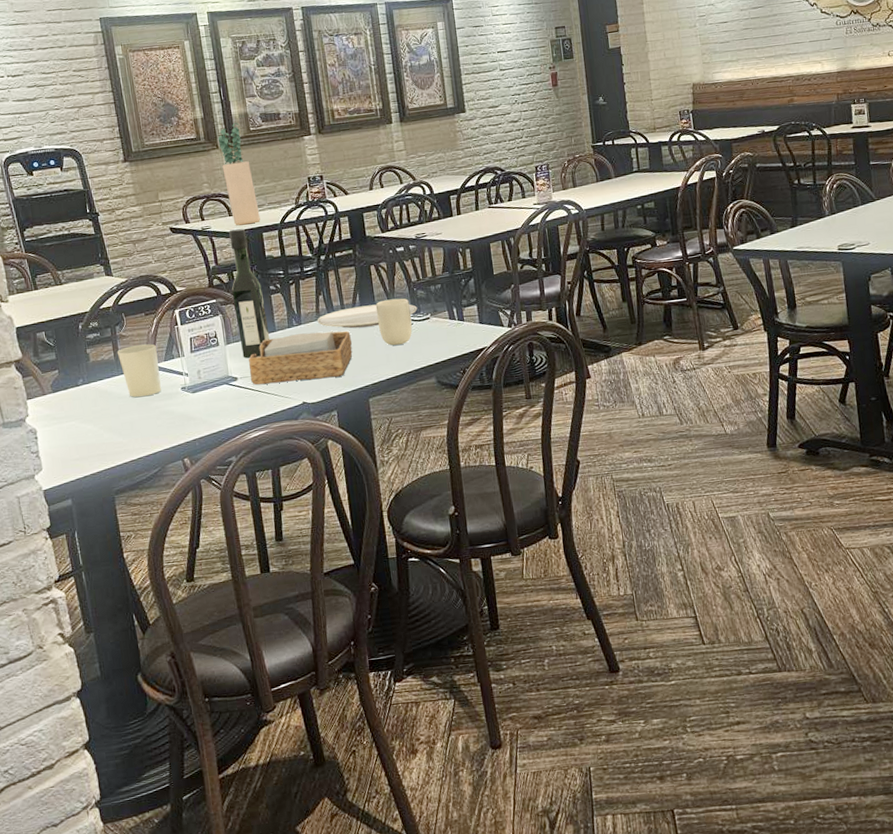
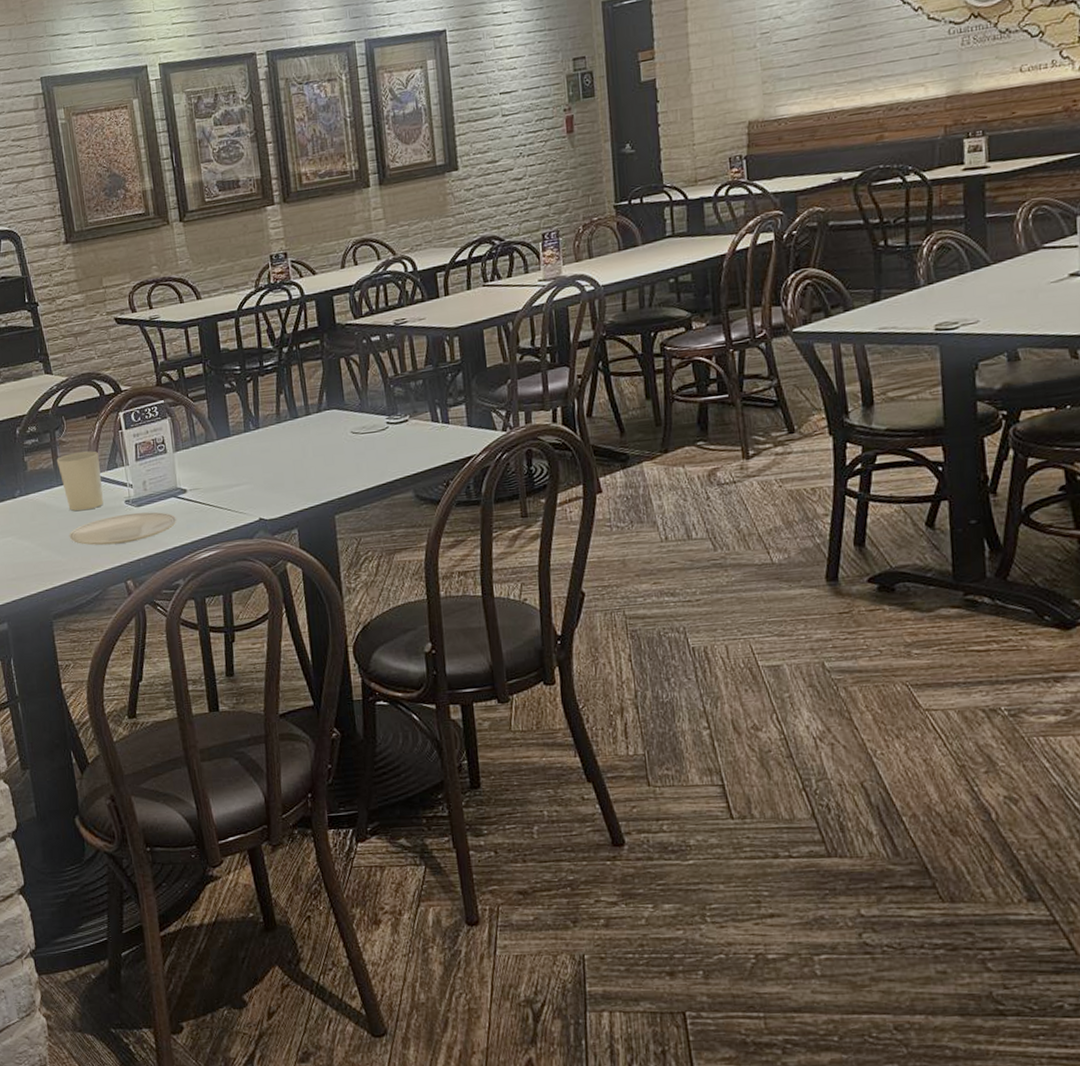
plate: none [129,397,229,428] -> present [69,512,177,546]
vase: present [217,121,261,226] -> none [168,191,215,315]
bottle: present [229,228,270,359] -> none [179,317,224,468]
napkin holder: present [249,330,353,385] -> none [199,435,317,499]
plate: present [317,304,418,329] -> none [277,404,394,433]
cup: present [375,298,412,346] -> none [345,396,388,453]

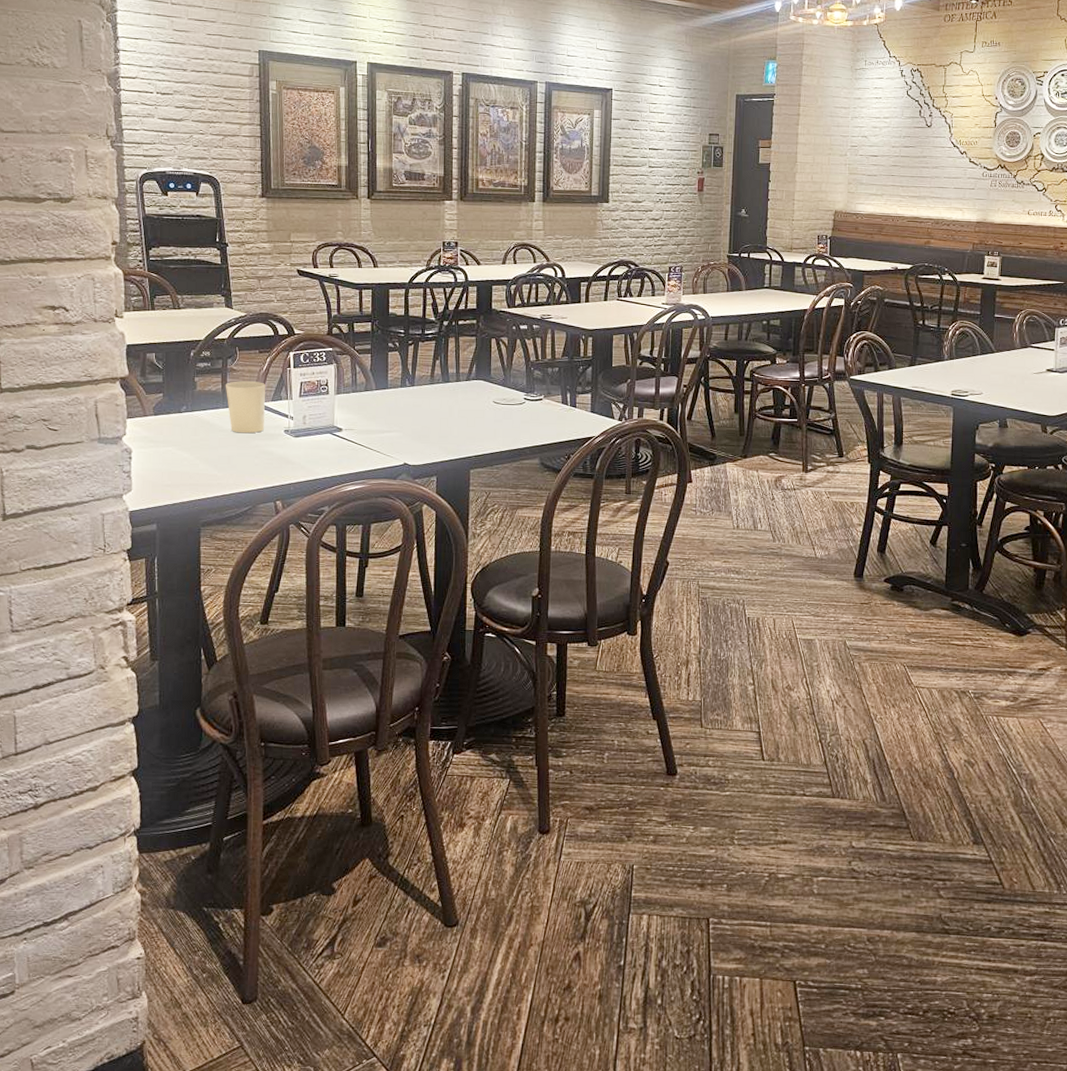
plate: present [69,512,177,546] -> none [227,441,330,468]

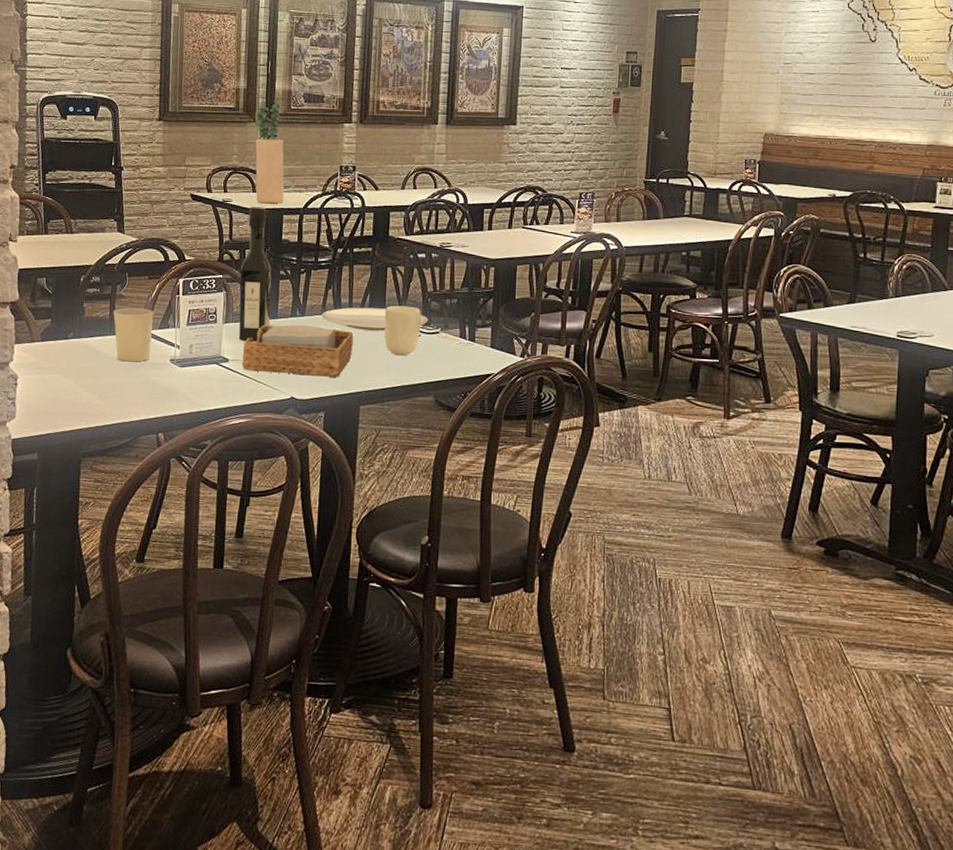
bottle: none [349,281,381,412] -> present [239,206,272,342]
napkin holder: none [356,395,462,443] -> present [242,324,354,377]
vase: none [359,174,390,279] -> present [255,96,285,204]
plate: none [430,377,532,399] -> present [321,307,429,331]
cup: none [490,374,524,421] -> present [384,305,421,355]

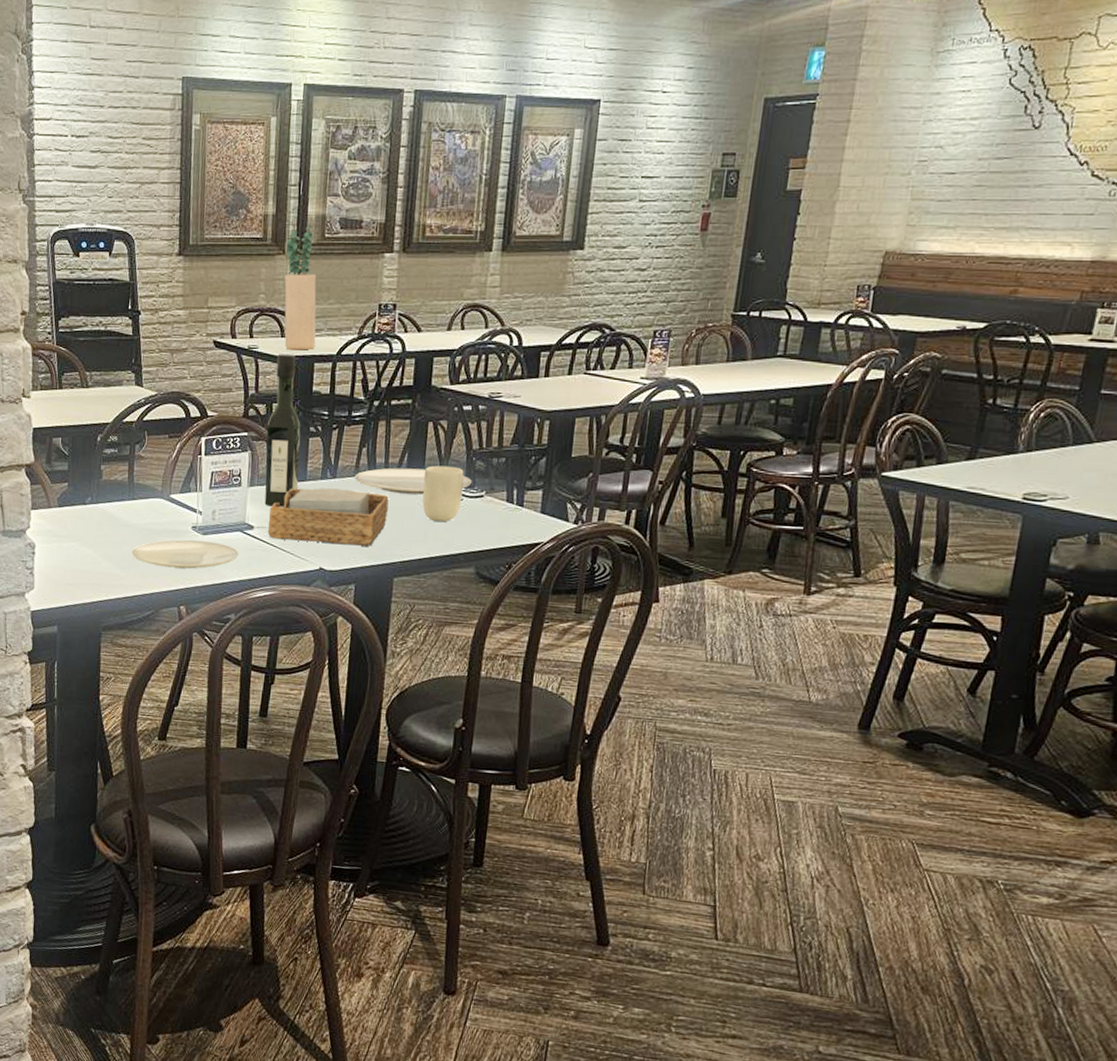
plate: none [112,371,215,399] -> present [131,539,239,569]
cup: present [113,307,154,362] -> none [131,470,175,530]

